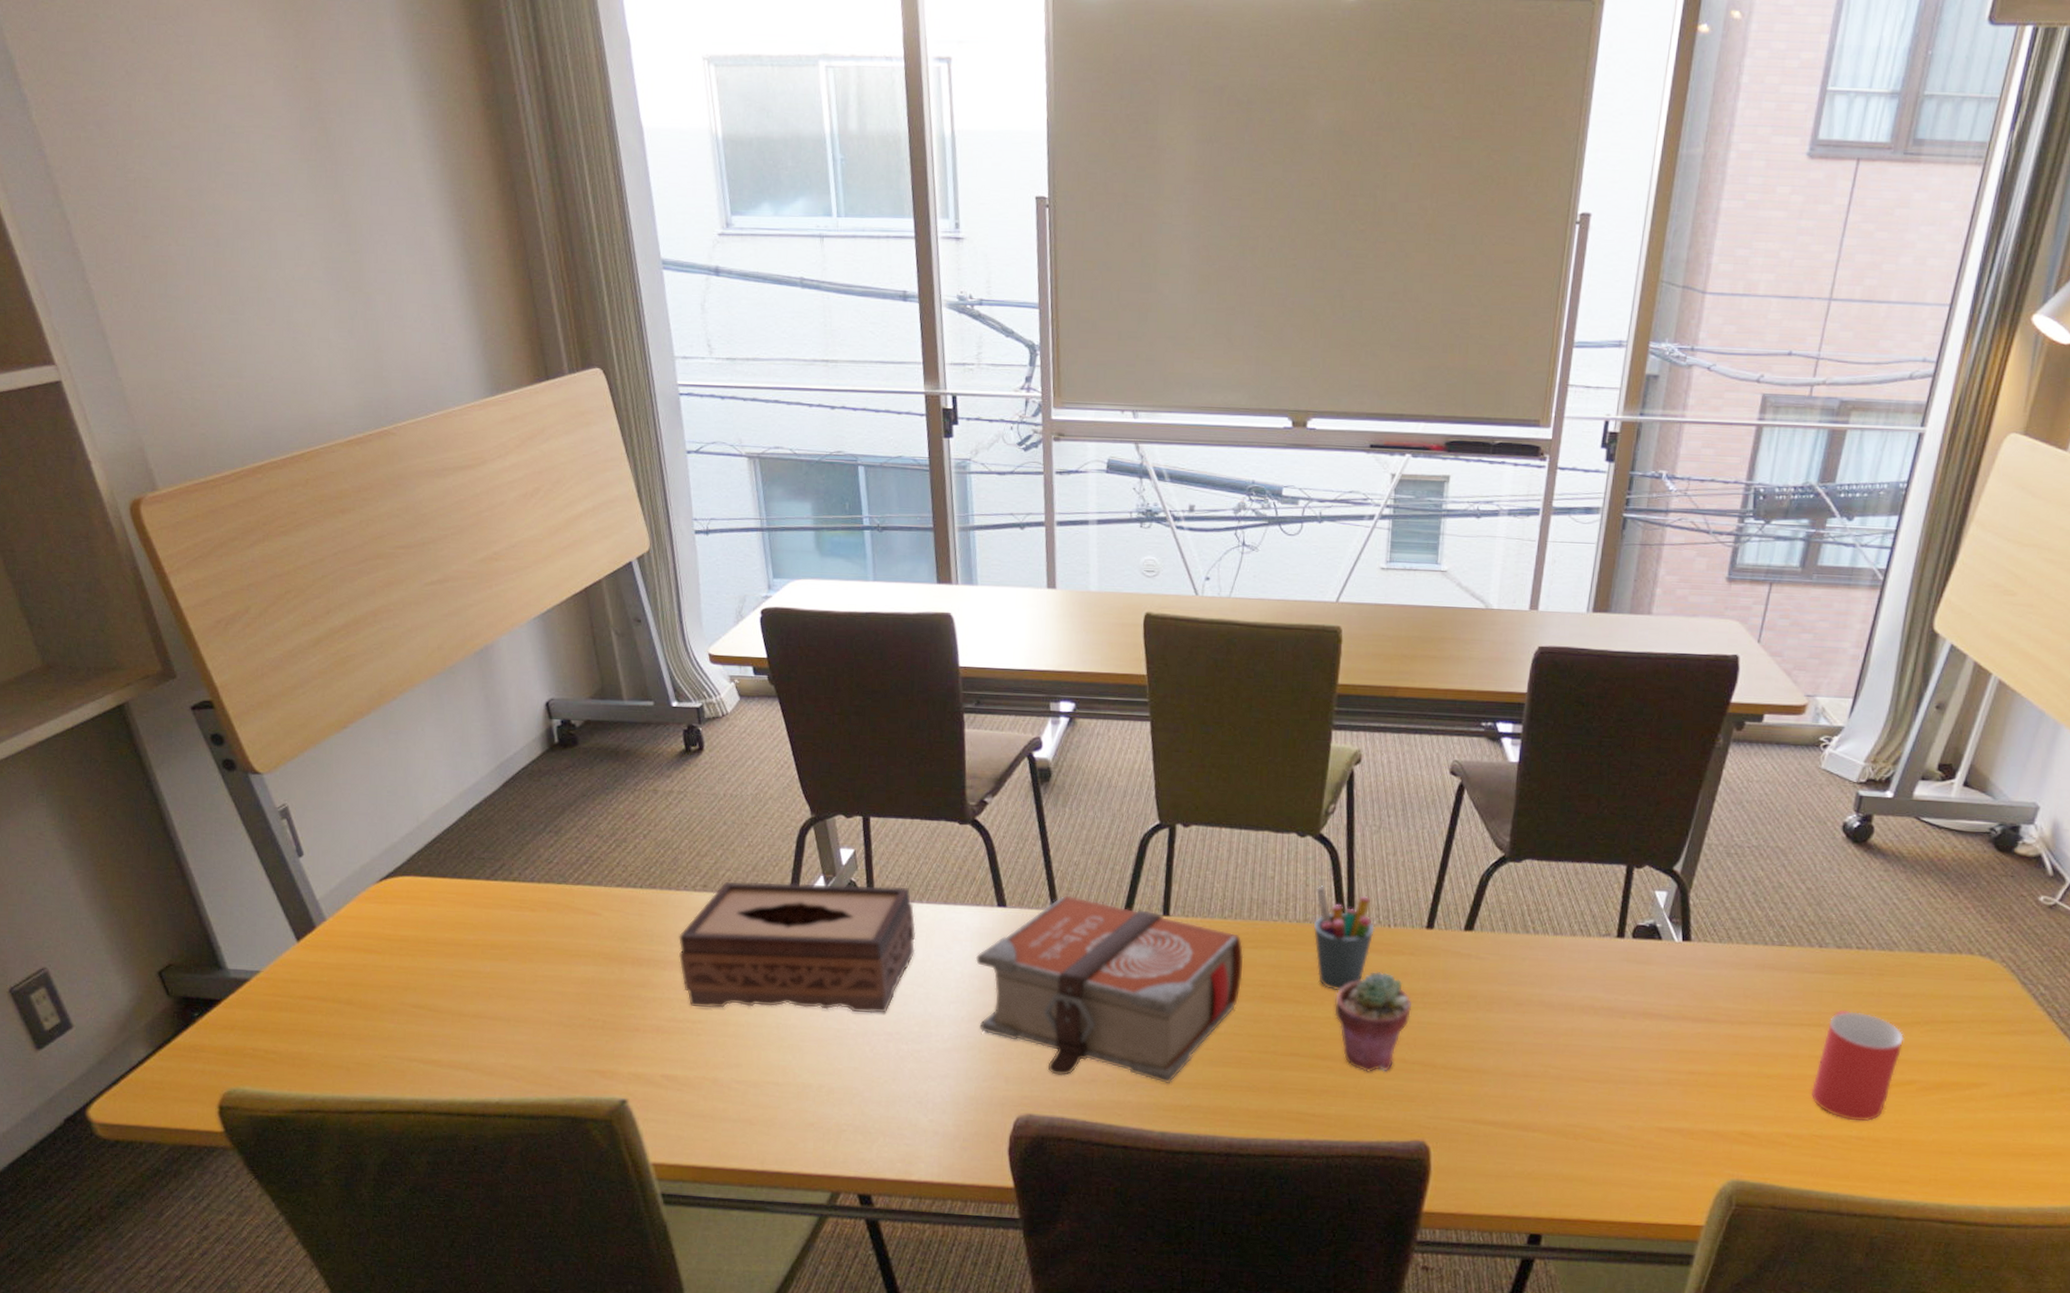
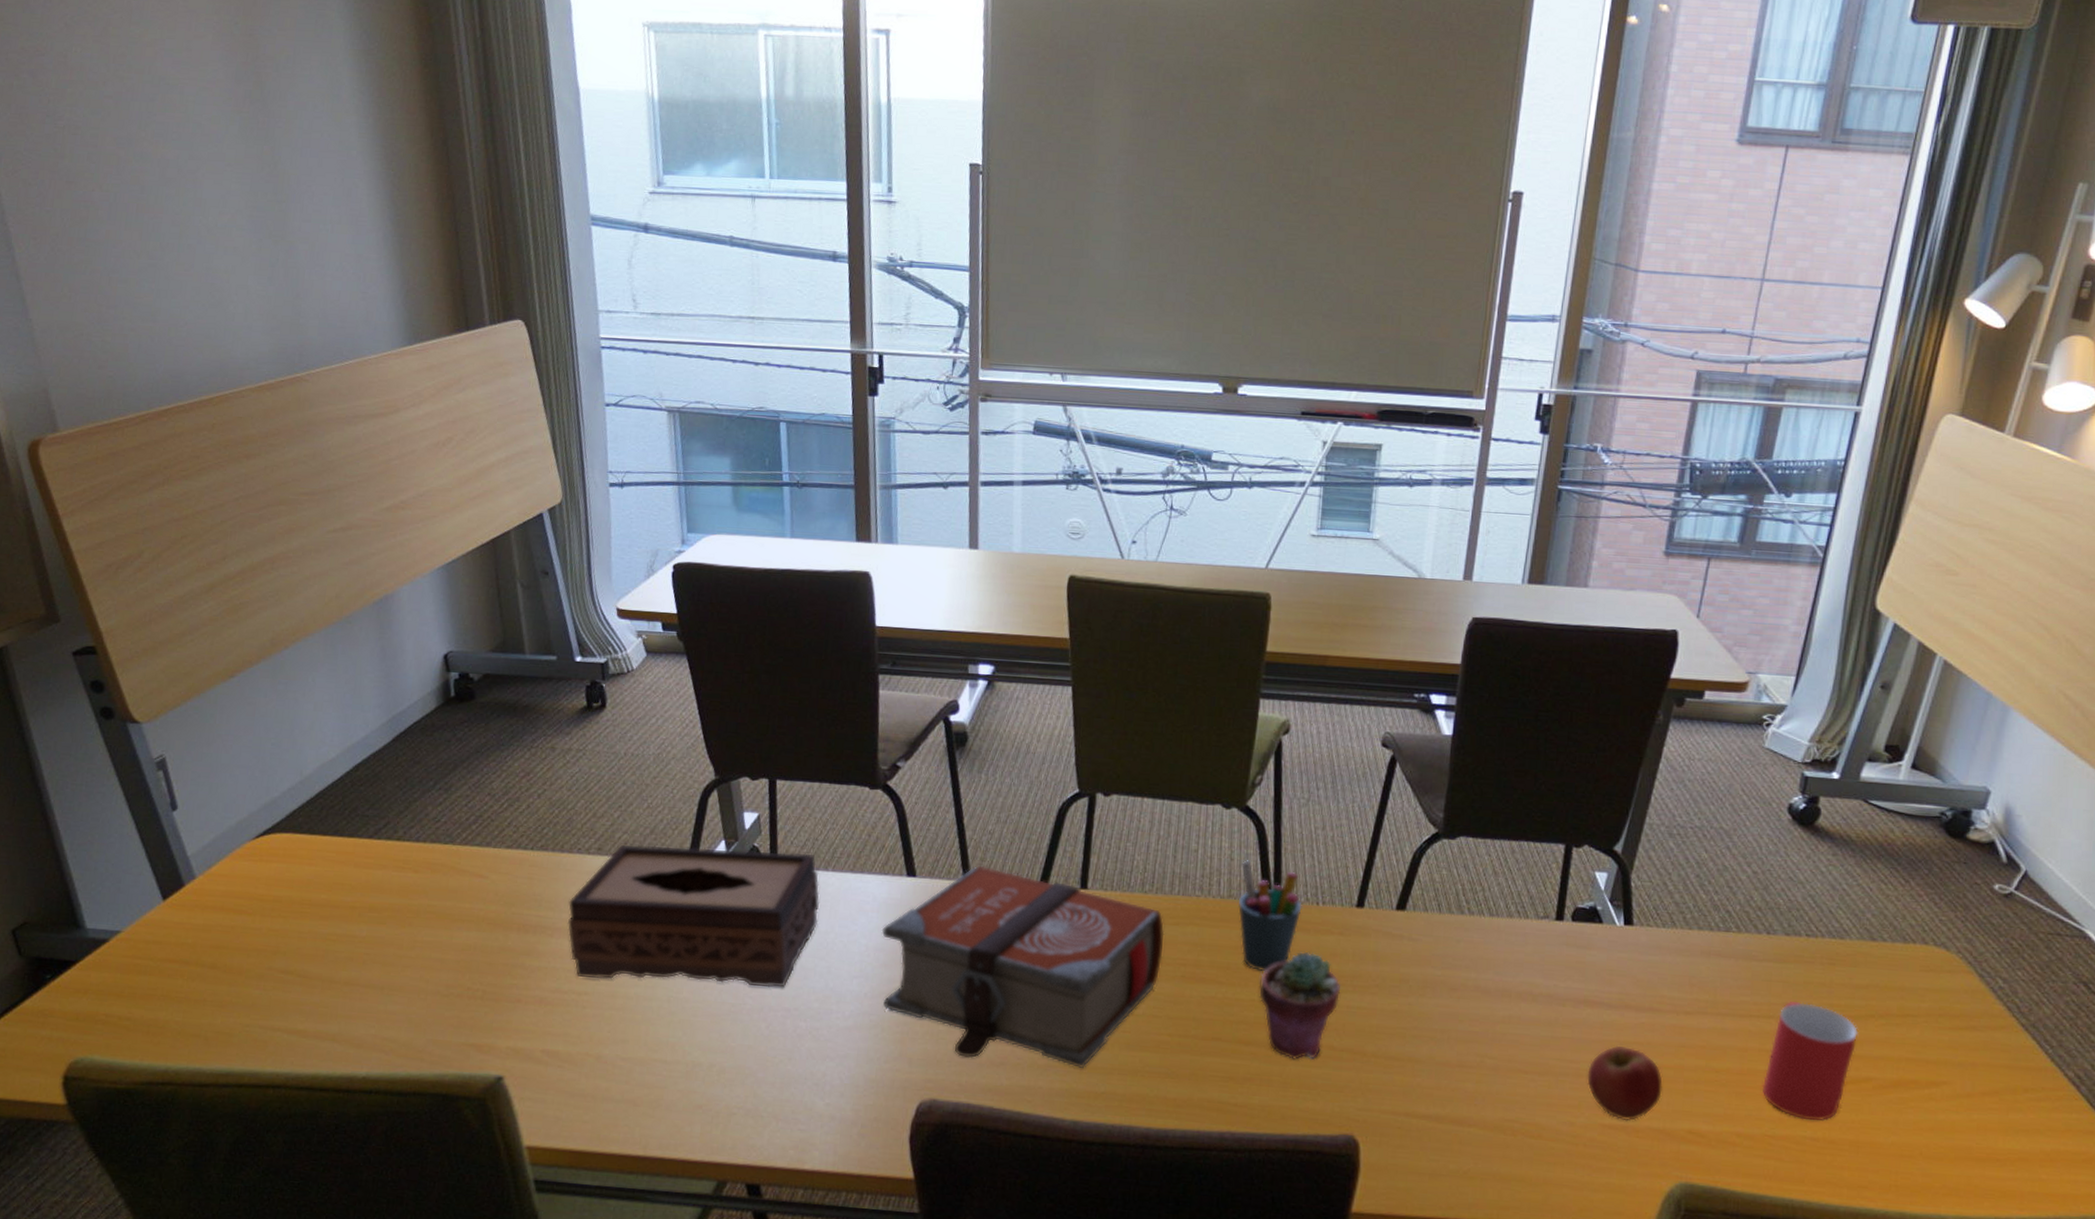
apple: none [1645,1054,1717,1125] -> present [1587,1045,1663,1122]

